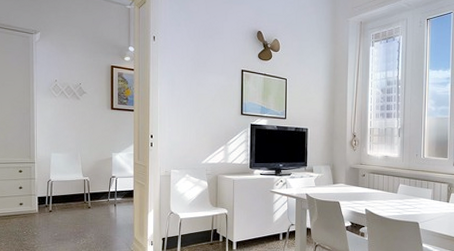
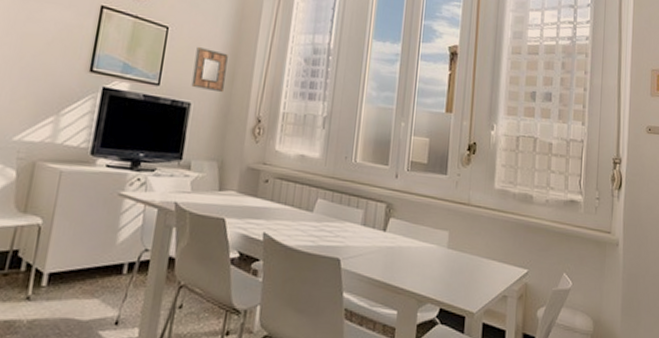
home mirror: none [307,89,329,119] -> present [191,46,228,92]

